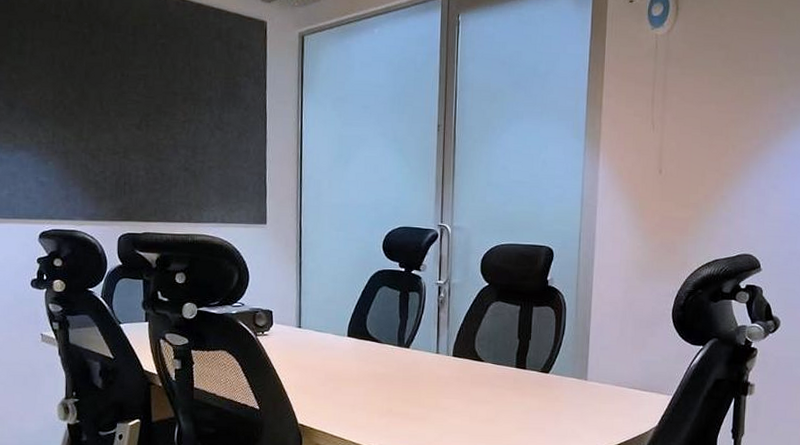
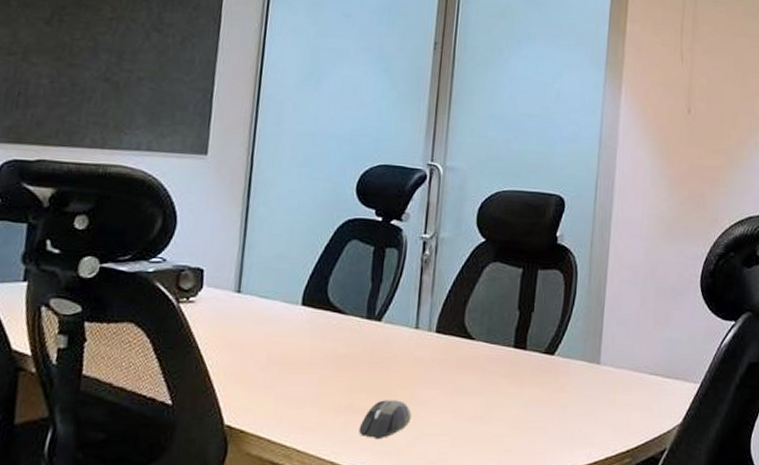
mouse: none [398,407,437,436] -> present [359,400,411,440]

